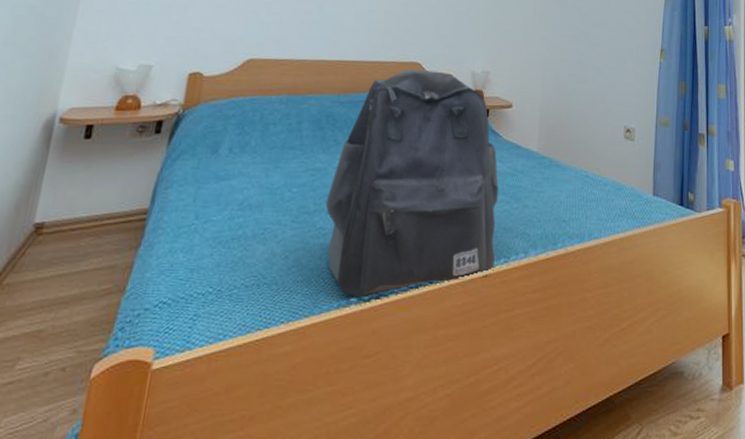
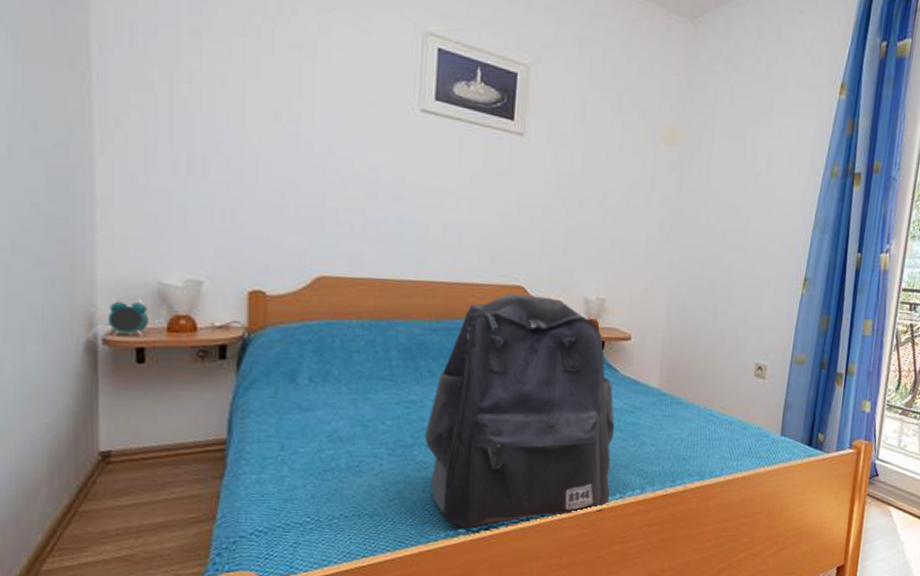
alarm clock: none [67,80,103,116] -> present [107,296,149,337]

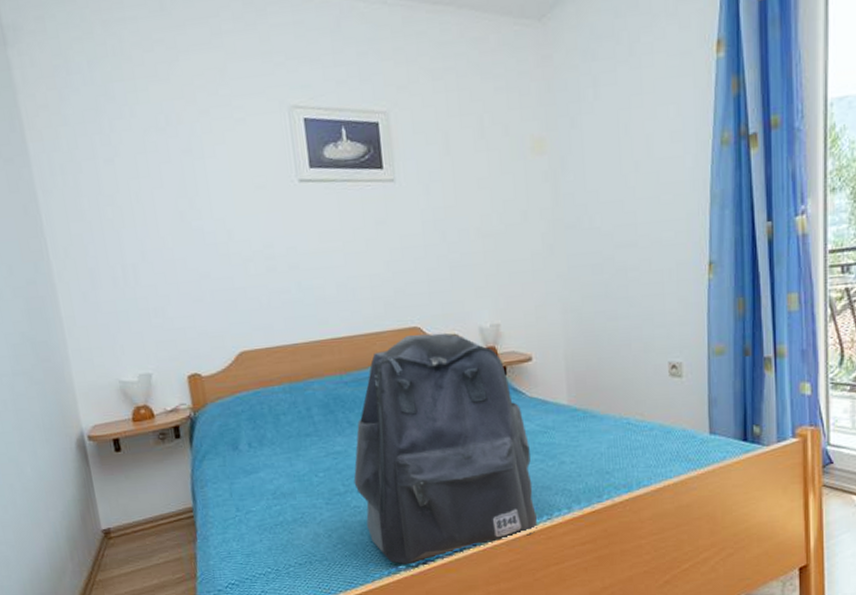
alarm clock: present [107,296,149,337] -> none [87,397,118,433]

